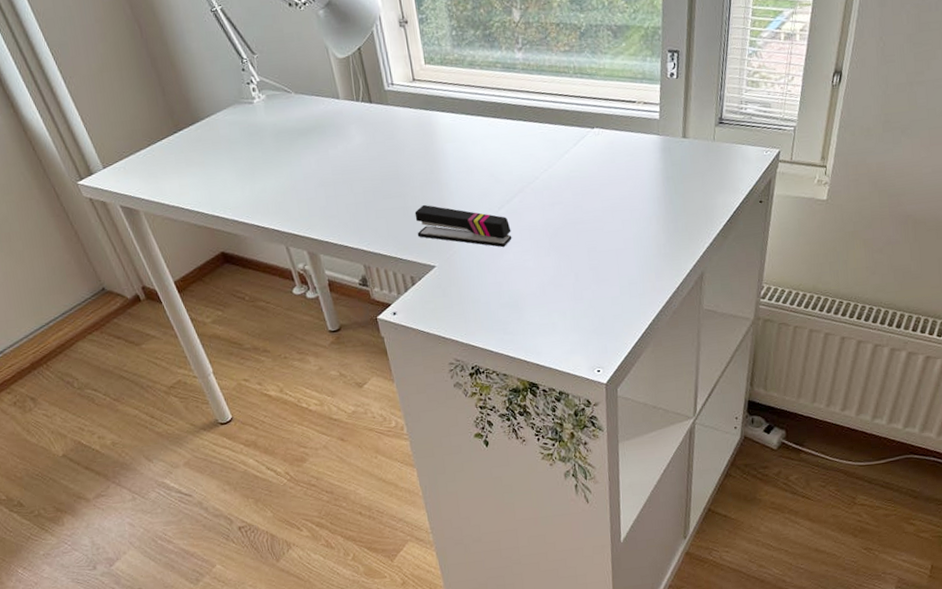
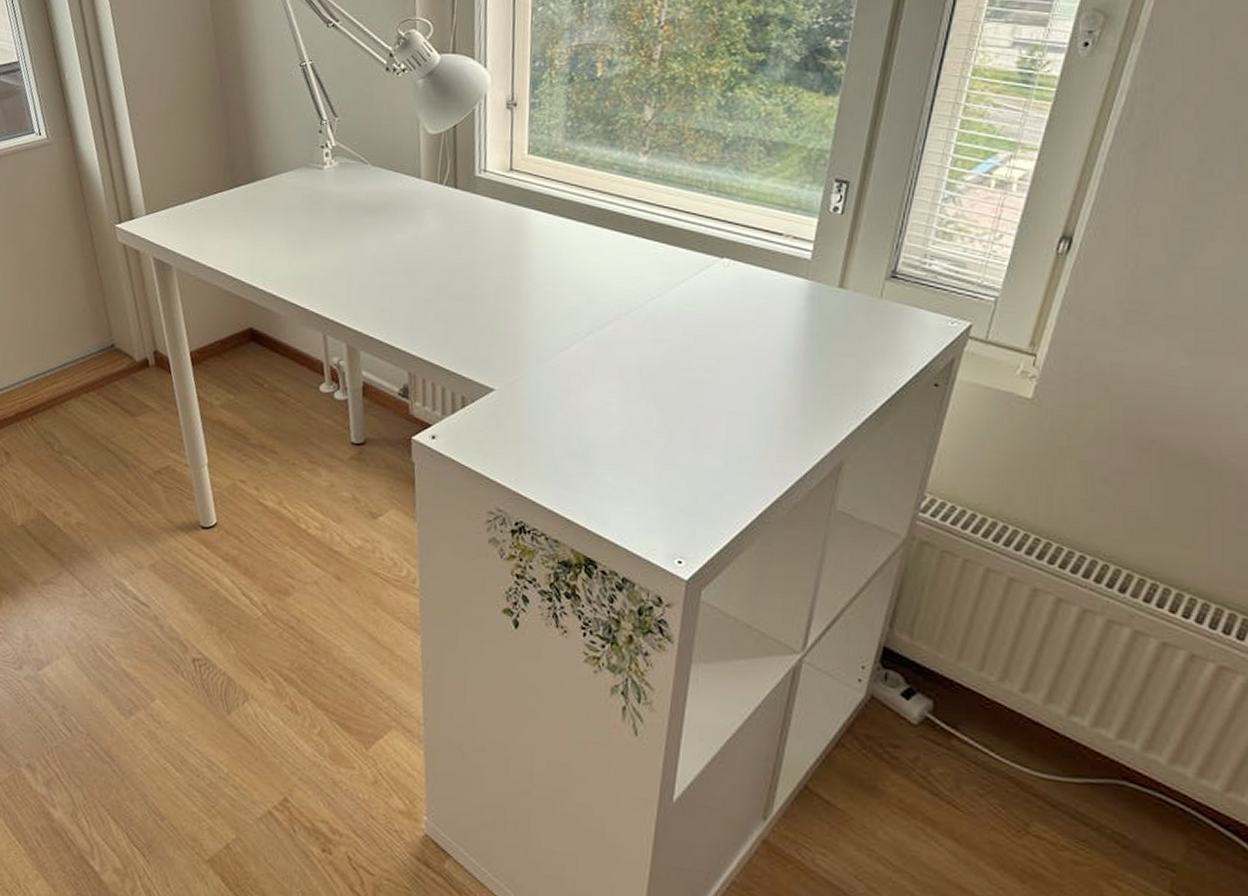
stapler: present [414,204,512,247] -> none [480,314,597,381]

